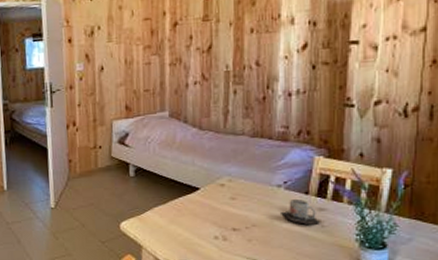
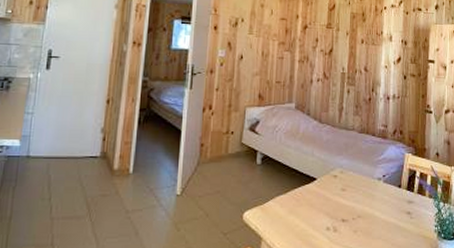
mug: present [281,199,321,225] -> none [380,192,410,216]

